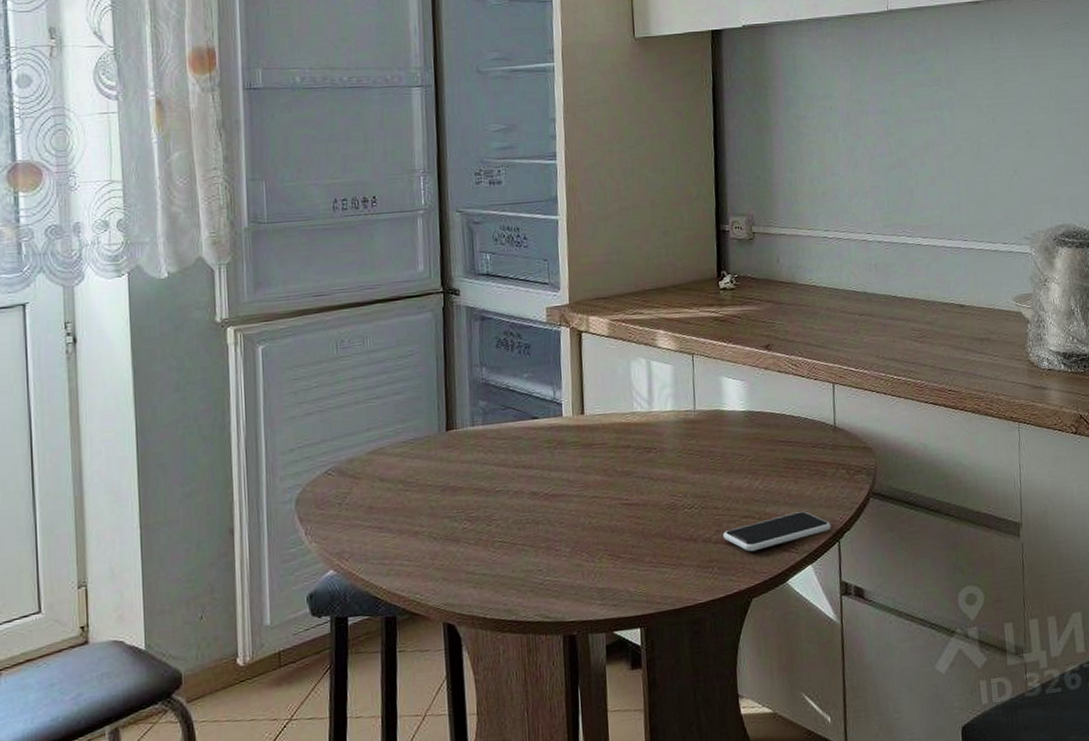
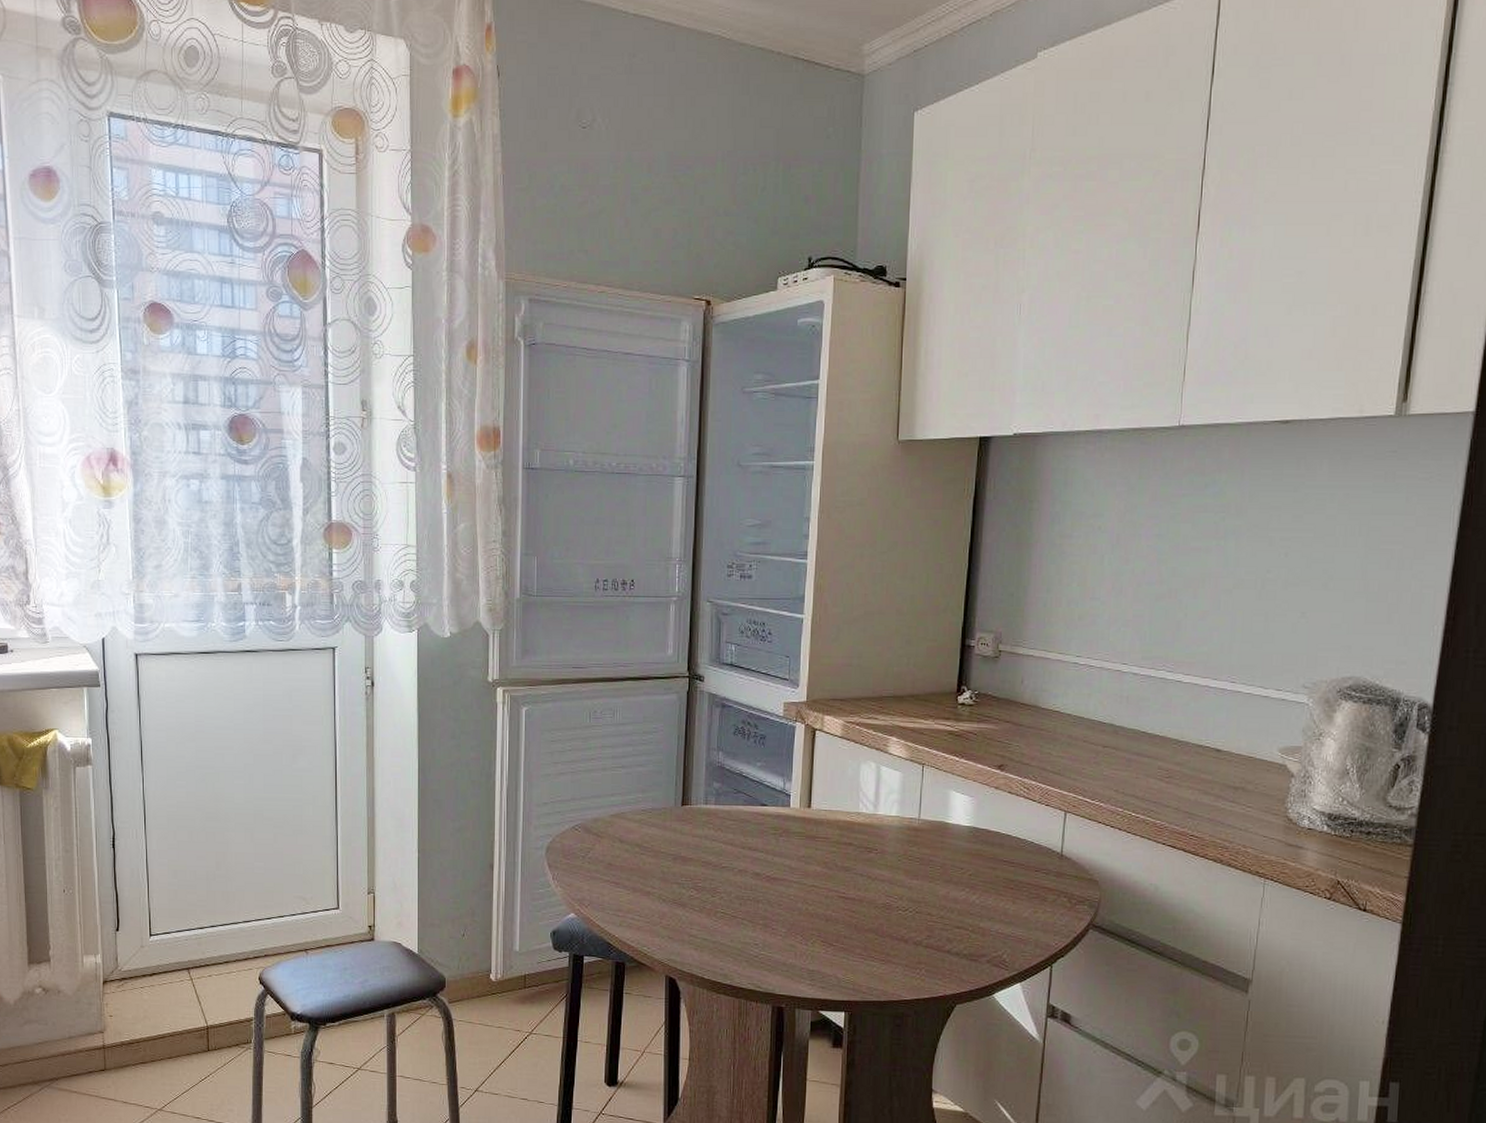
smartphone: present [722,511,831,552] -> none [933,931,1045,961]

